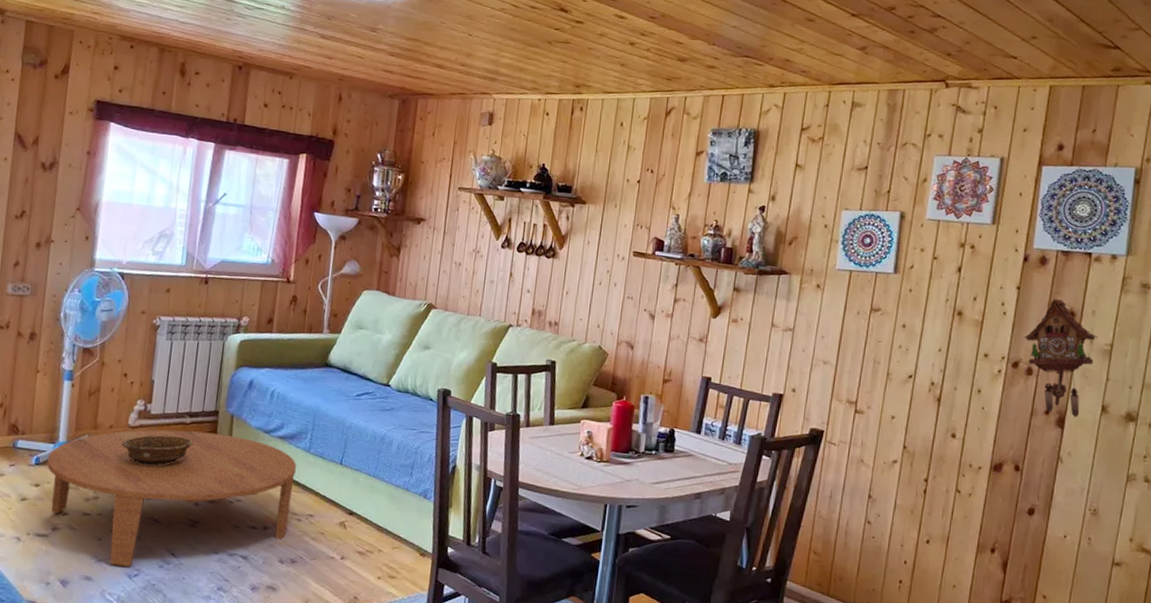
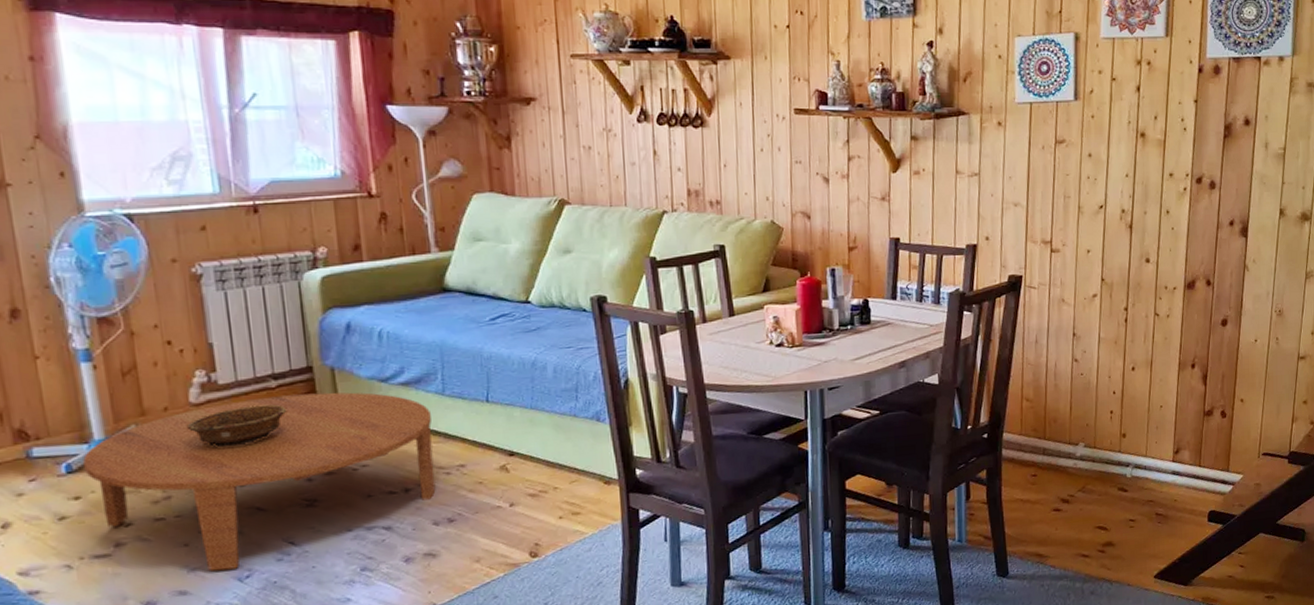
cuckoo clock: present [1023,298,1097,417] -> none [1204,107,1271,225]

